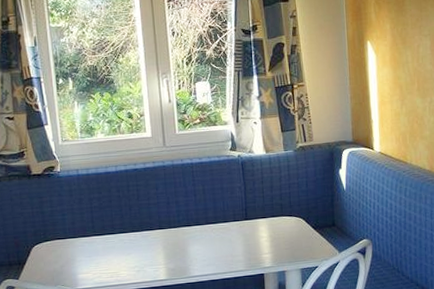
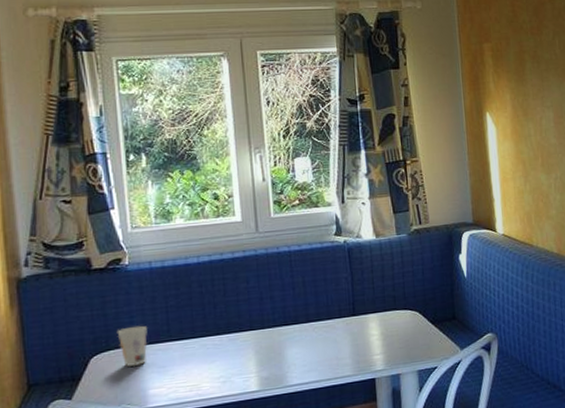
cup: none [52,222,77,256] -> present [117,325,148,367]

